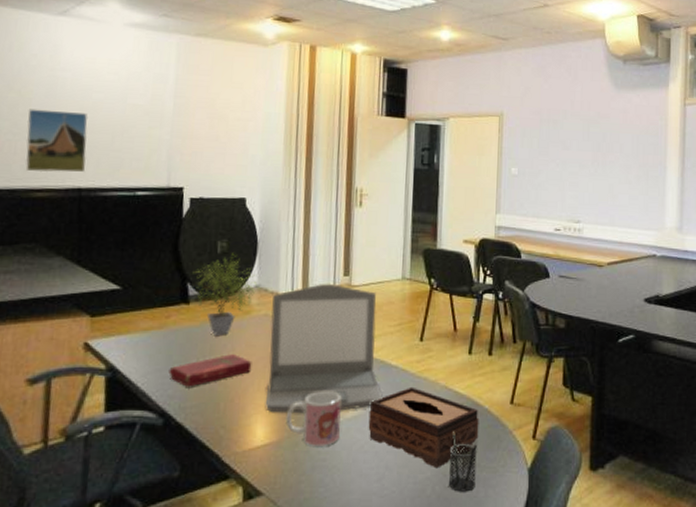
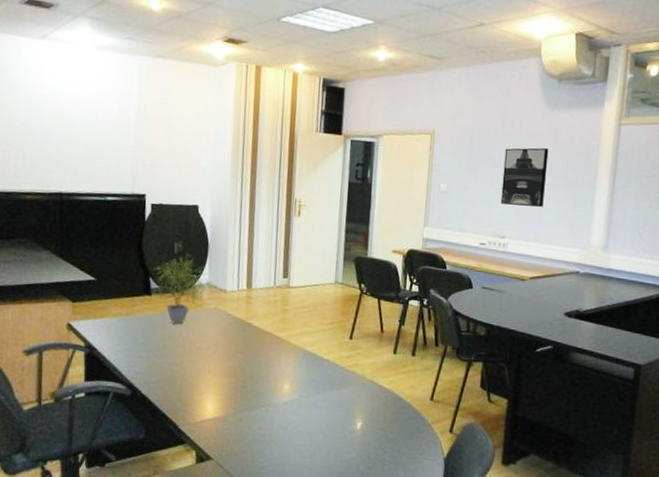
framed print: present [25,109,89,173] -> none [17,123,67,179]
book: present [168,354,252,387] -> none [135,340,204,366]
laptop: present [265,284,383,414] -> none [214,284,315,395]
mug: present [286,391,342,446] -> none [231,377,279,424]
tissue box: present [368,386,479,469] -> none [302,378,401,451]
pencil holder: present [449,431,479,492] -> none [372,420,400,473]
wall art: none [573,129,618,189] -> present [500,148,549,207]

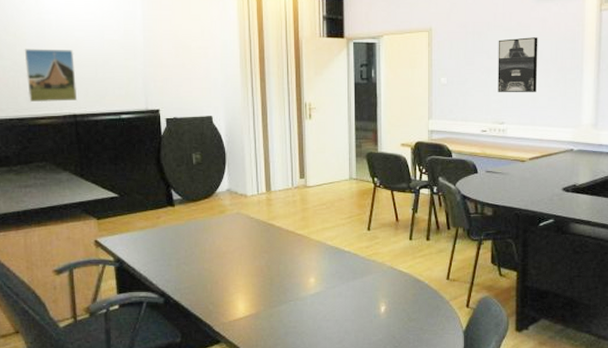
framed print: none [17,123,67,179] -> present [24,49,78,103]
potted plant: present [153,253,211,324] -> none [174,163,232,231]

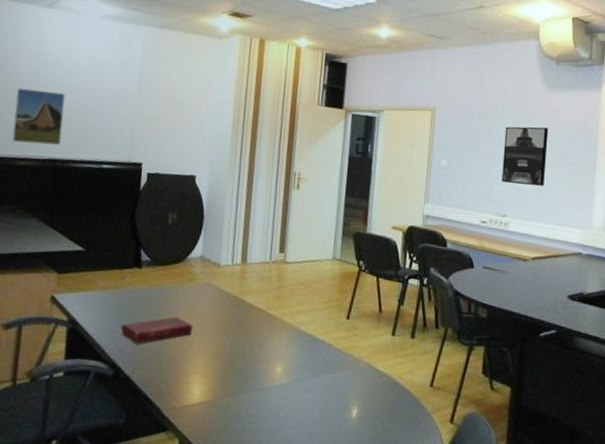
book: none [164,246,230,273] -> present [120,316,193,344]

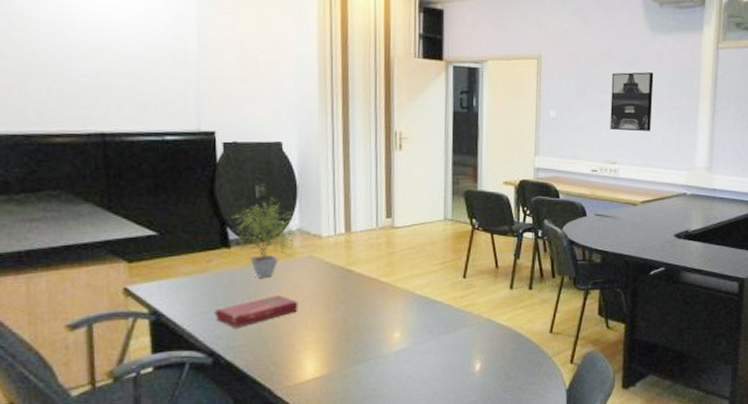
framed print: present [12,88,66,145] -> none [36,48,107,117]
potted plant: none [144,225,205,299] -> present [231,197,303,277]

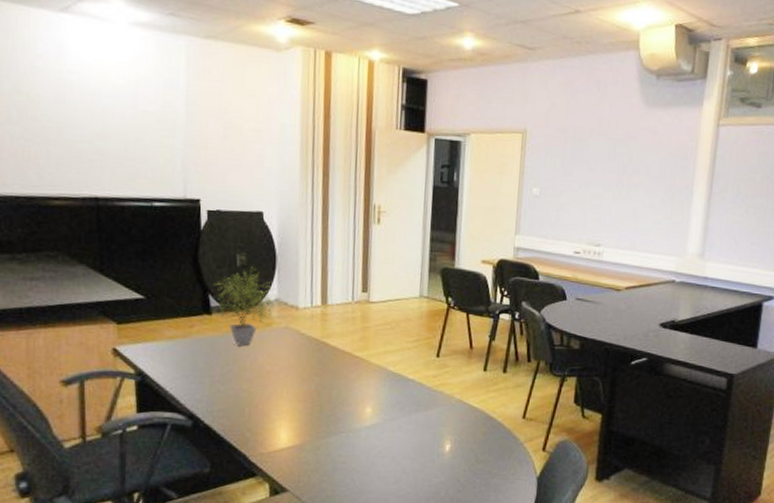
book: present [214,295,298,328] -> none [195,363,274,393]
wall art: present [610,72,654,131] -> none [596,149,646,213]

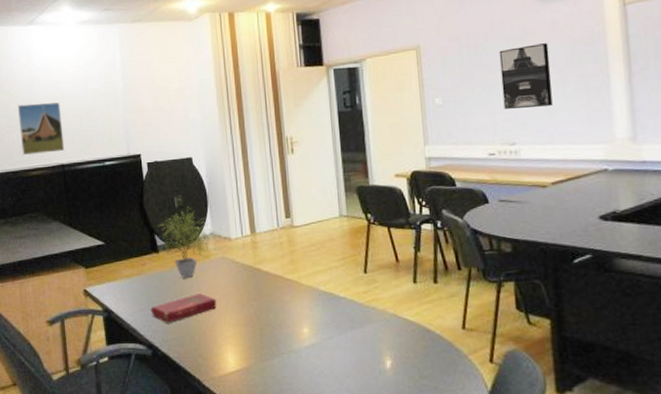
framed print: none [38,113,101,181] -> present [17,102,65,155]
book: none [195,363,274,393] -> present [150,294,217,323]
wall art: none [596,149,646,213] -> present [499,43,553,109]

